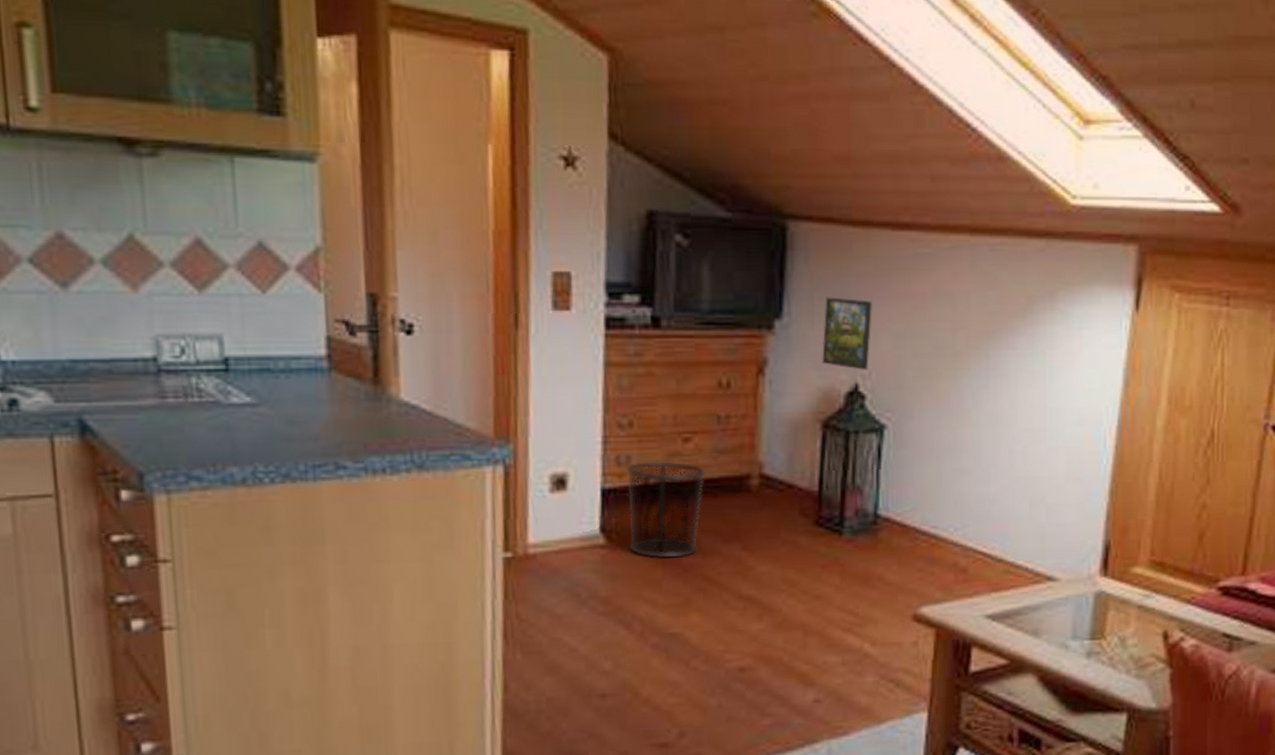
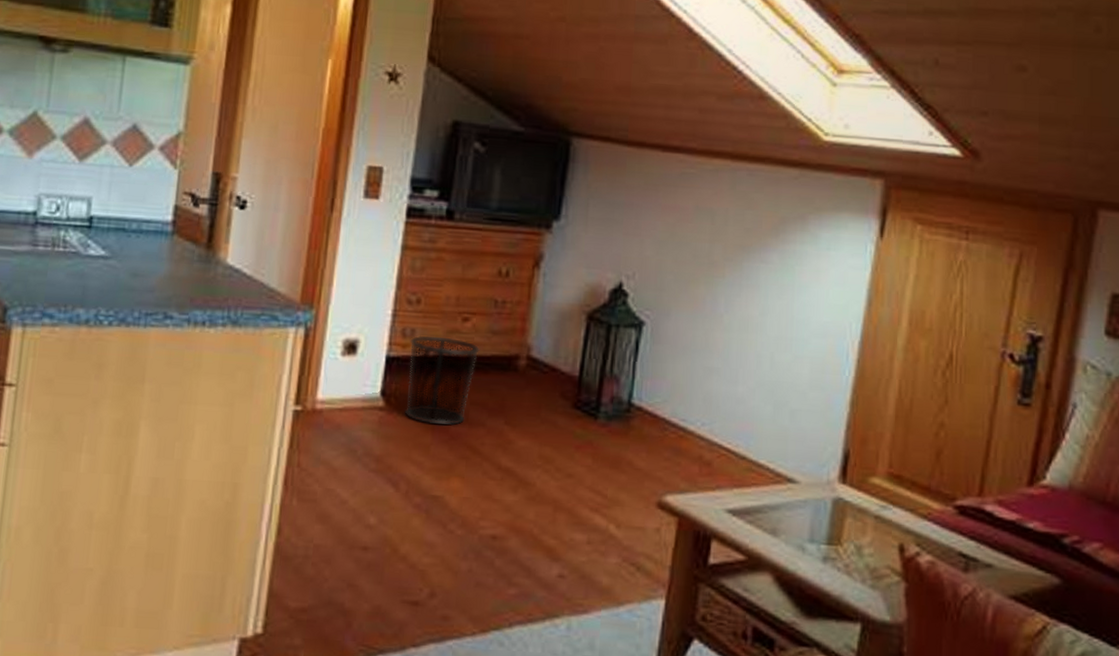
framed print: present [822,297,872,370] -> none [592,204,640,271]

